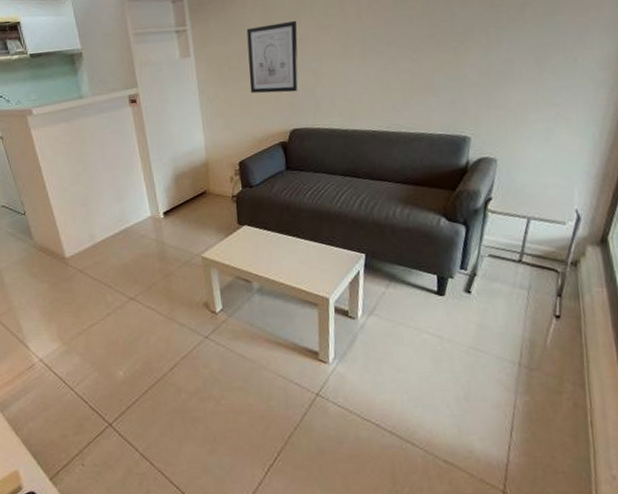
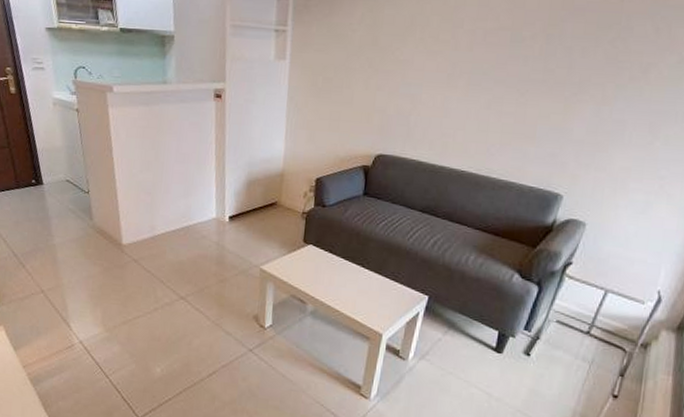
wall art: present [246,20,299,94] -> none [341,39,404,116]

